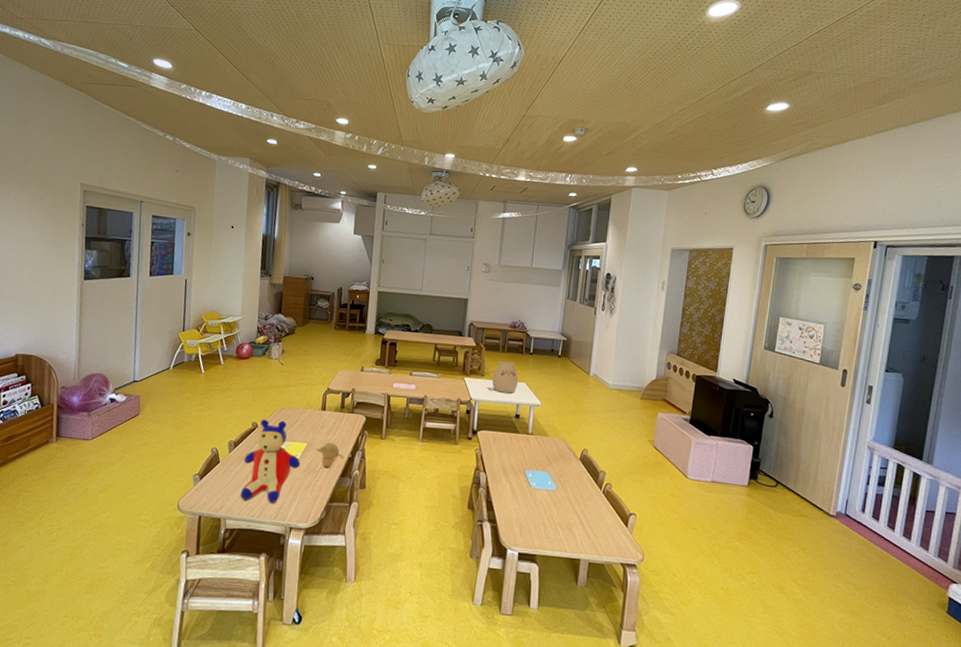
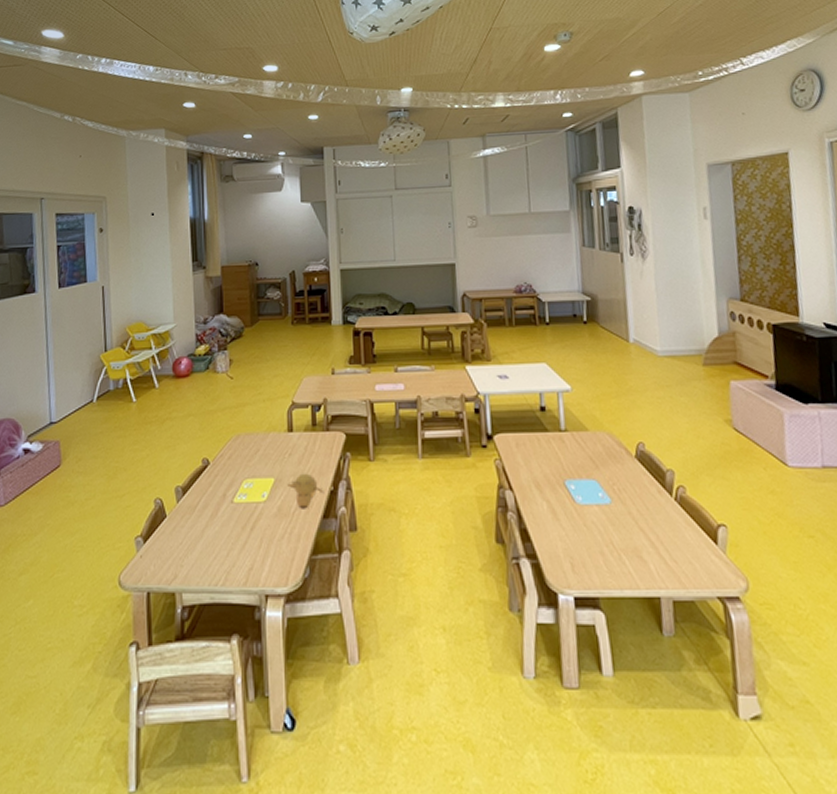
stuffed animal: present [240,419,301,503] -> none [196,452,269,565]
plush toy: present [492,360,519,394] -> none [502,337,537,380]

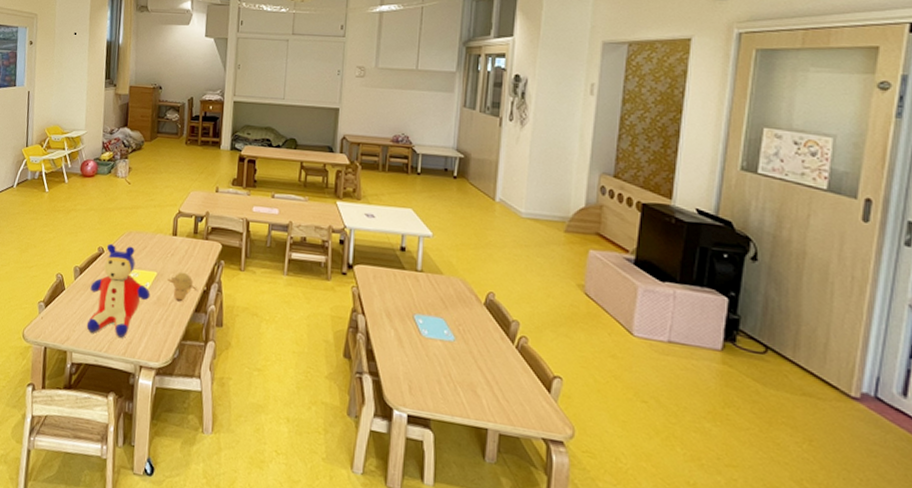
stuffed animal: none [196,452,269,565] -> present [86,243,151,338]

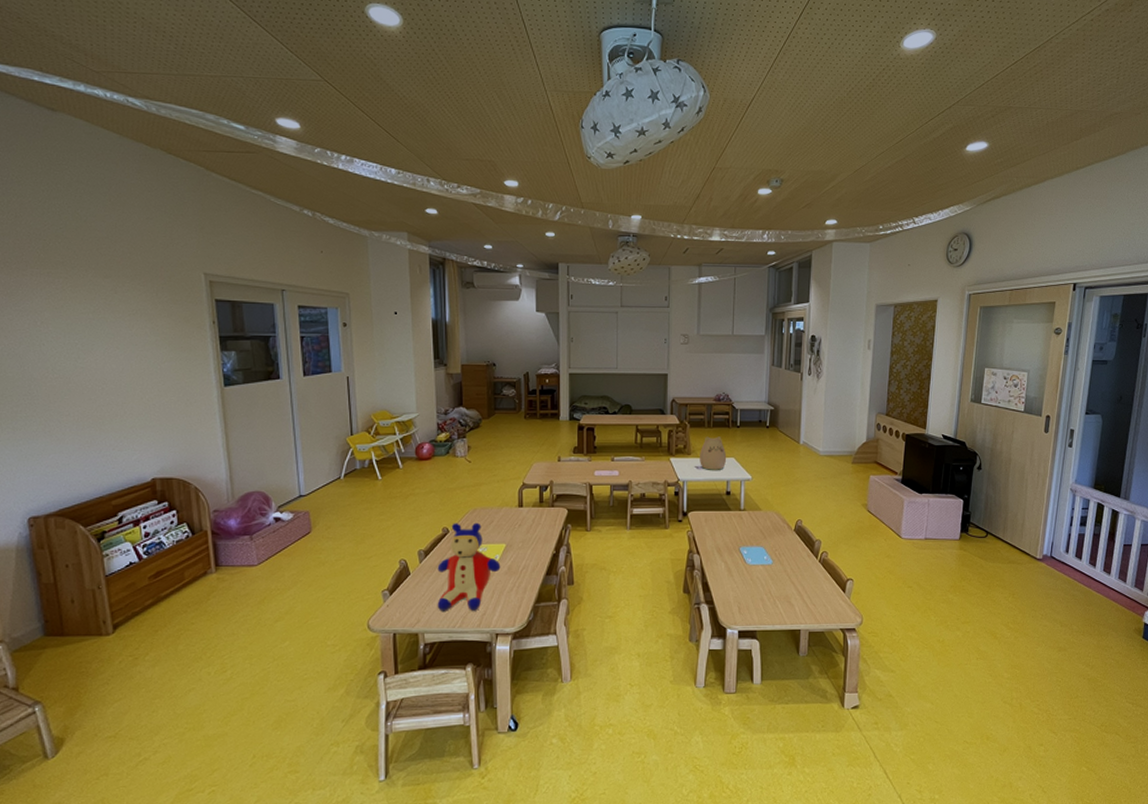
toy animal: present [167,271,197,302] -> none [517,540,547,568]
plush toy: none [371,181,404,221] -> present [700,436,727,470]

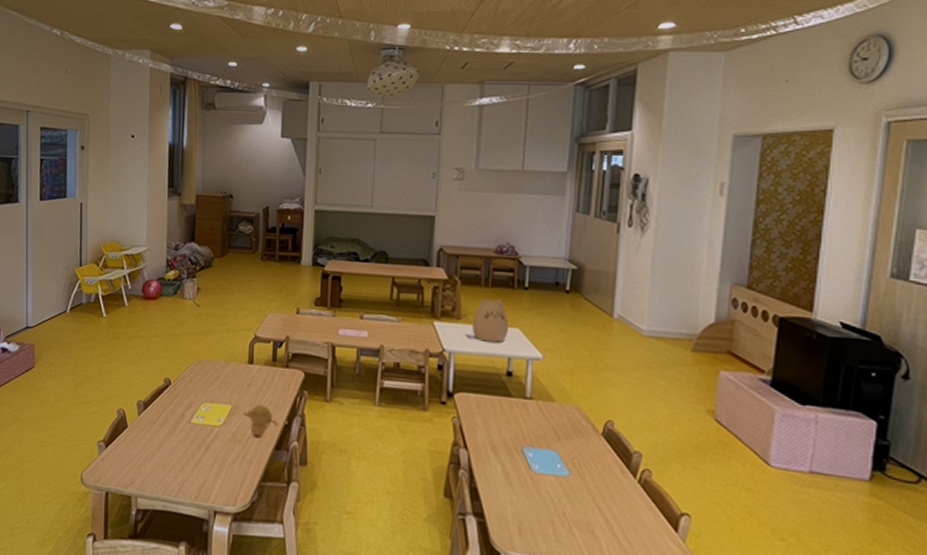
stuffed animal: present [437,522,501,611] -> none [152,374,225,480]
toy animal: none [517,540,547,568] -> present [243,404,277,439]

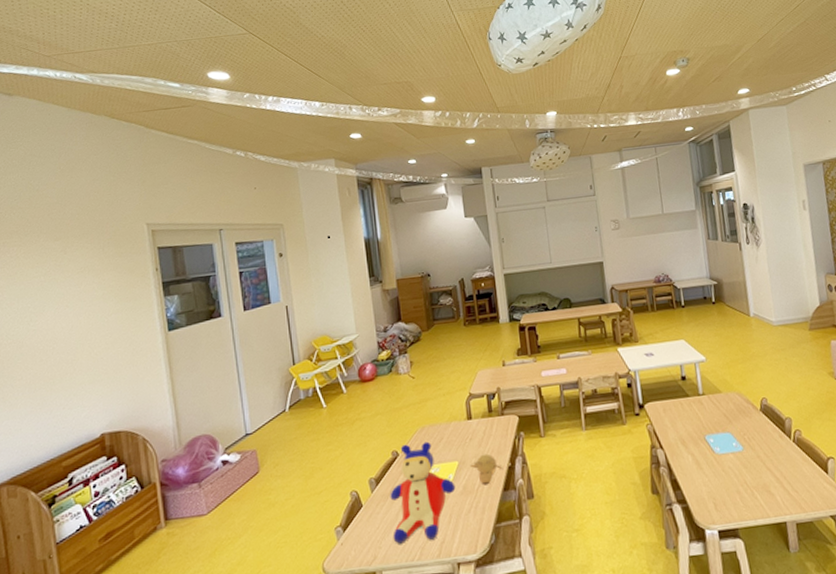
stuffed animal: none [152,374,225,480] -> present [390,441,456,544]
plush toy: present [472,298,509,343] -> none [647,319,677,357]

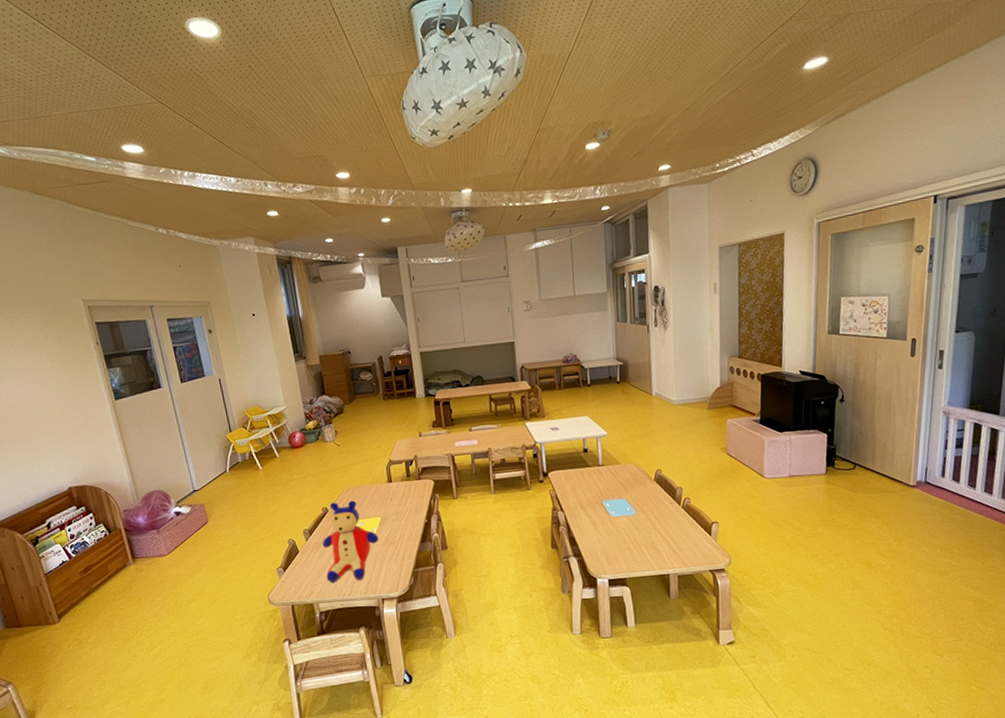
toy animal: present [470,453,502,486] -> none [391,511,419,538]

